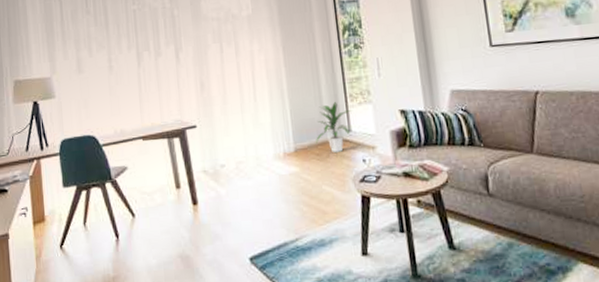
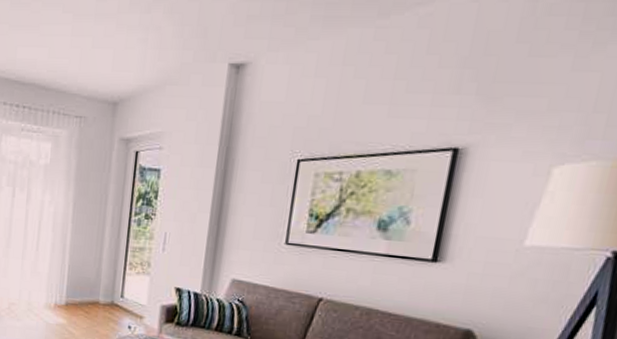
indoor plant: present [316,102,352,152] -> none [87,267,128,315]

